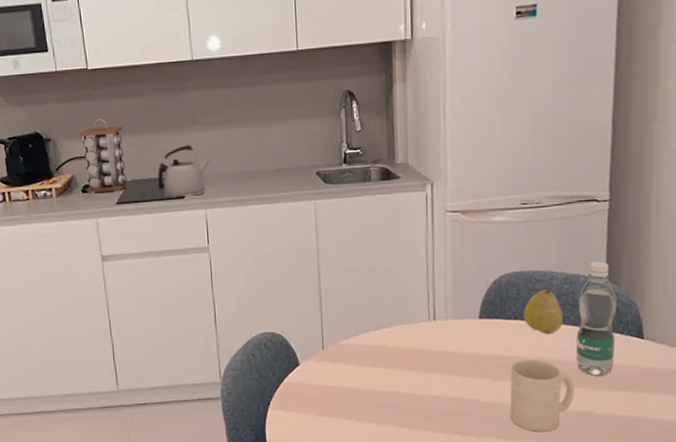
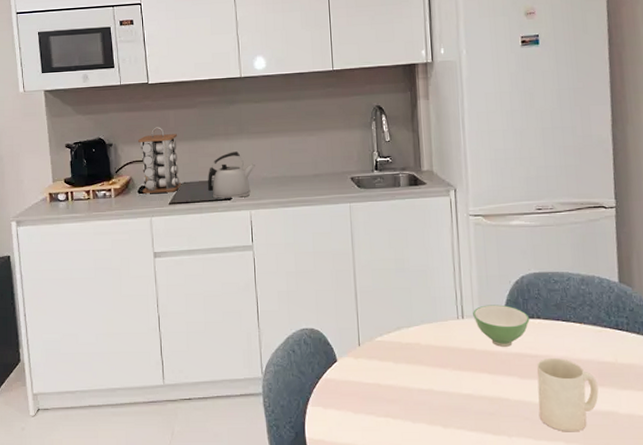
bowl: none [446,305,506,349] -> present [473,304,530,347]
fruit: present [523,288,564,335] -> none [544,289,583,334]
bottle: present [575,261,617,376] -> none [595,264,633,375]

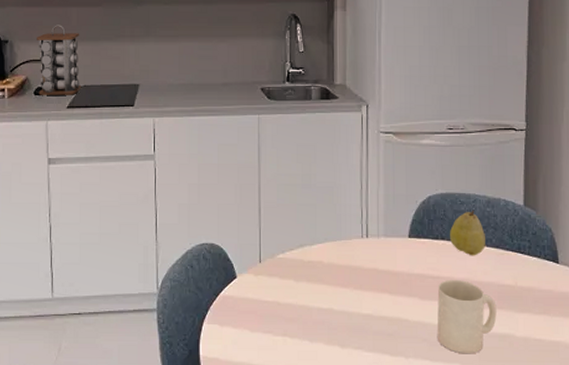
kettle: present [207,151,255,199] -> none [109,55,161,104]
bowl: present [473,304,530,347] -> none [378,224,434,267]
fruit: none [544,289,583,334] -> present [449,211,486,256]

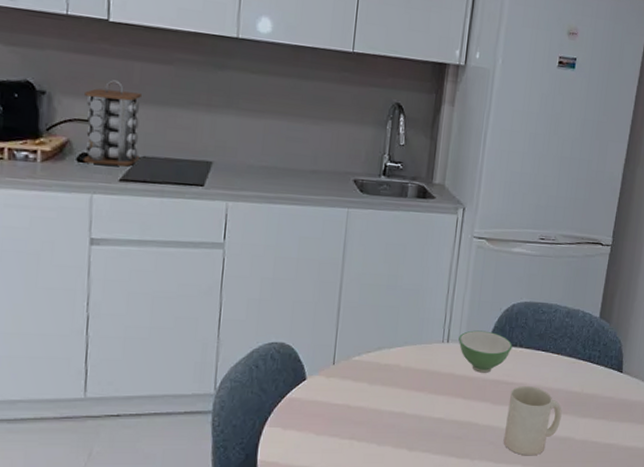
bowl: none [378,224,434,267] -> present [458,330,513,373]
fruit: present [449,211,486,256] -> none [527,320,562,364]

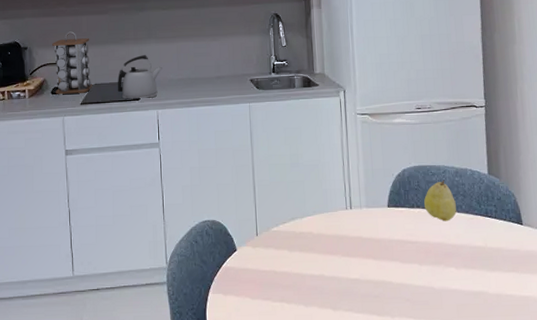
kettle: none [174,128,241,186] -> present [117,55,162,99]
bowl: present [458,330,513,373] -> none [360,195,410,234]
cup: present [503,386,562,456] -> none [416,244,471,312]
fruit: none [527,320,562,364] -> present [423,181,457,222]

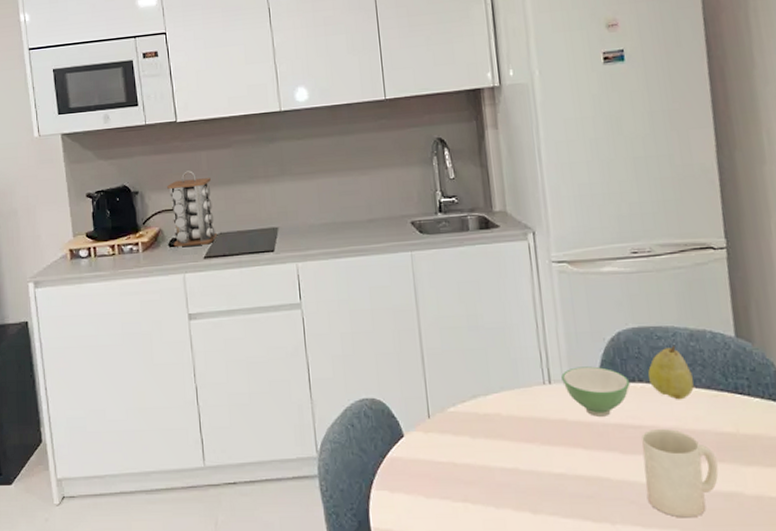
kettle: present [117,55,162,99] -> none [247,196,301,250]
bowl: none [360,195,410,234] -> present [561,366,630,417]
cup: none [416,244,471,312] -> present [641,429,719,518]

